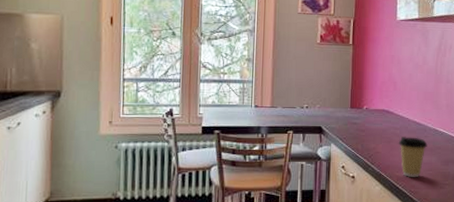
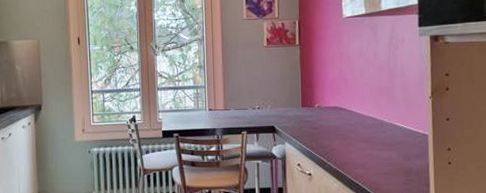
coffee cup: present [398,137,427,177] -> none [354,132,386,173]

